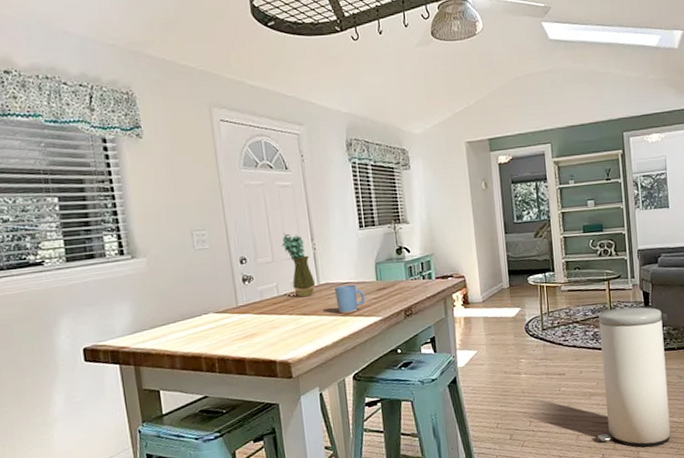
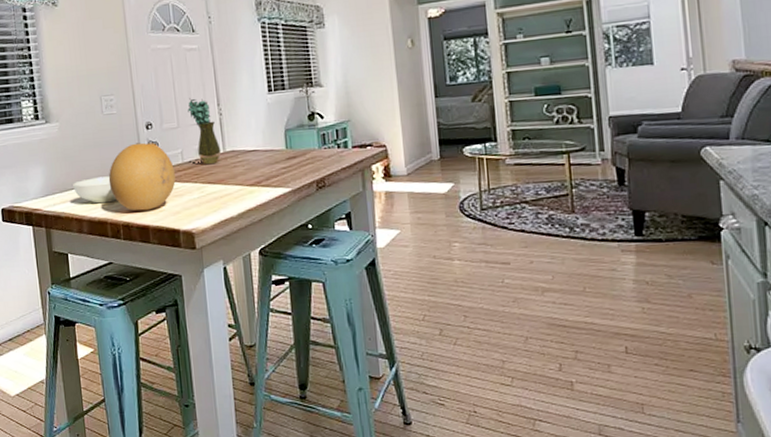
bowl: none [162,311,211,339] -> present [72,176,117,204]
fruit: none [201,277,271,345] -> present [108,143,176,211]
mug: present [335,284,366,314] -> none [241,152,274,184]
pedal bin: present [598,307,671,448] -> none [553,186,656,362]

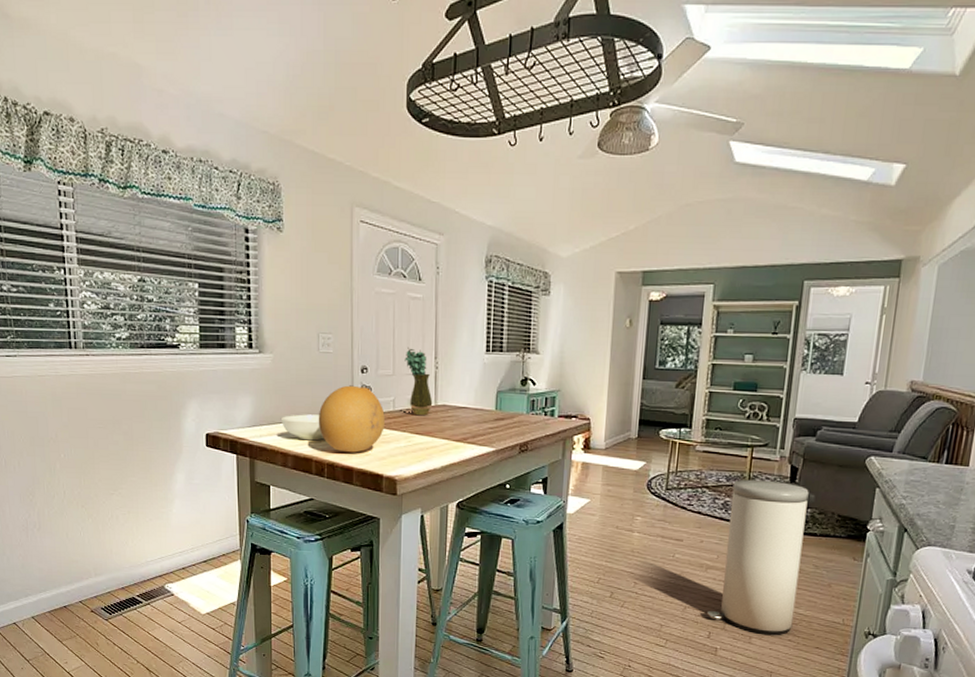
pedal bin: none [553,186,656,362] -> present [707,479,816,636]

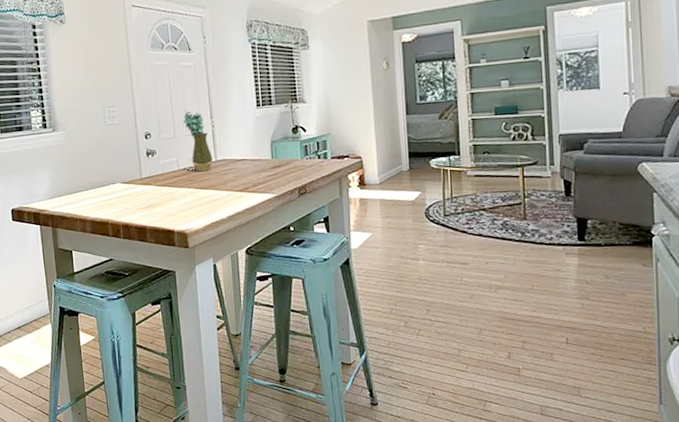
bowl: present [280,414,324,441] -> none [76,181,118,206]
fruit: present [318,385,385,453] -> none [110,151,171,213]
pedal bin: present [707,479,816,636] -> none [504,196,594,351]

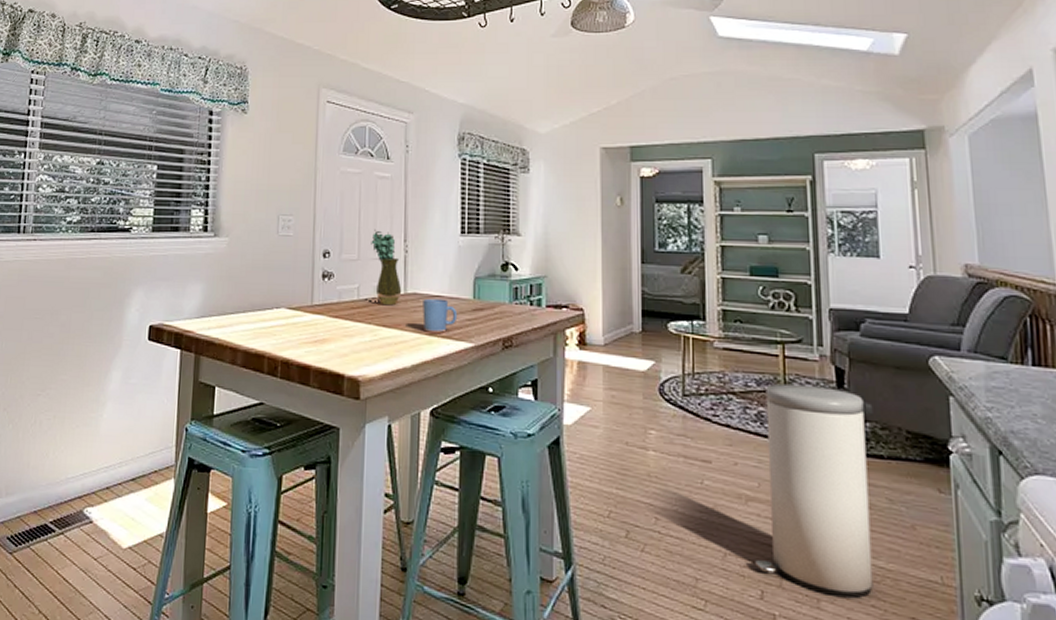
mug: none [231,161,261,189] -> present [422,298,458,333]
pedal bin: none [504,196,594,351] -> present [755,383,874,599]

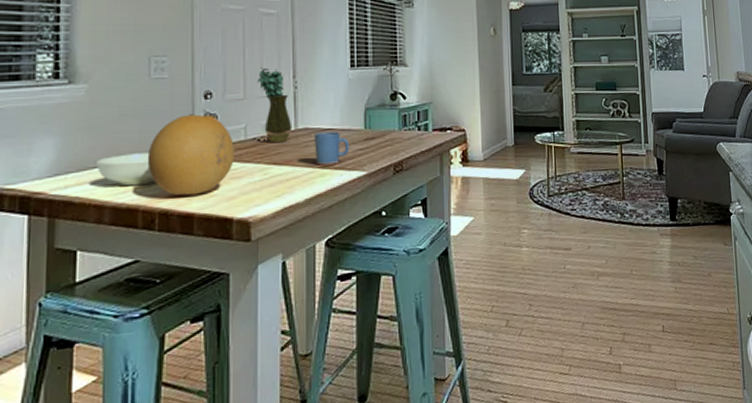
bowl: none [232,303,279,334] -> present [95,153,155,187]
fruit: none [273,271,348,348] -> present [147,114,234,196]
pedal bin: present [755,383,874,599] -> none [605,175,686,340]

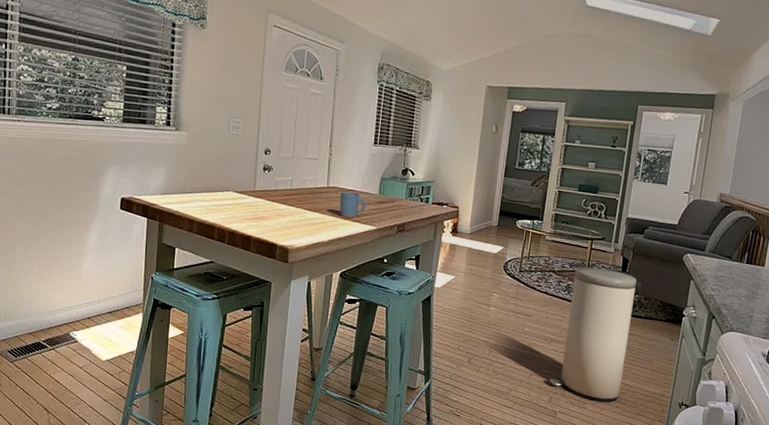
bowl: present [95,153,155,187] -> none [190,186,228,211]
fruit: present [147,114,234,196] -> none [223,164,283,224]
vase: present [257,66,292,143] -> none [303,134,326,195]
pedal bin: none [605,175,686,340] -> present [549,266,642,403]

